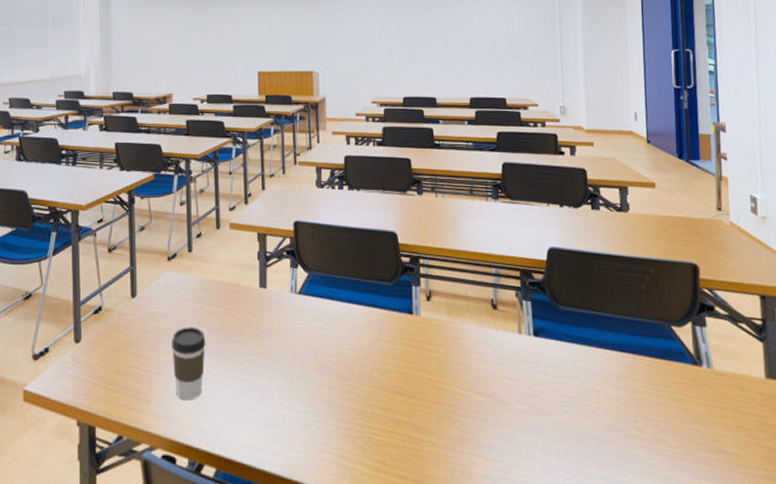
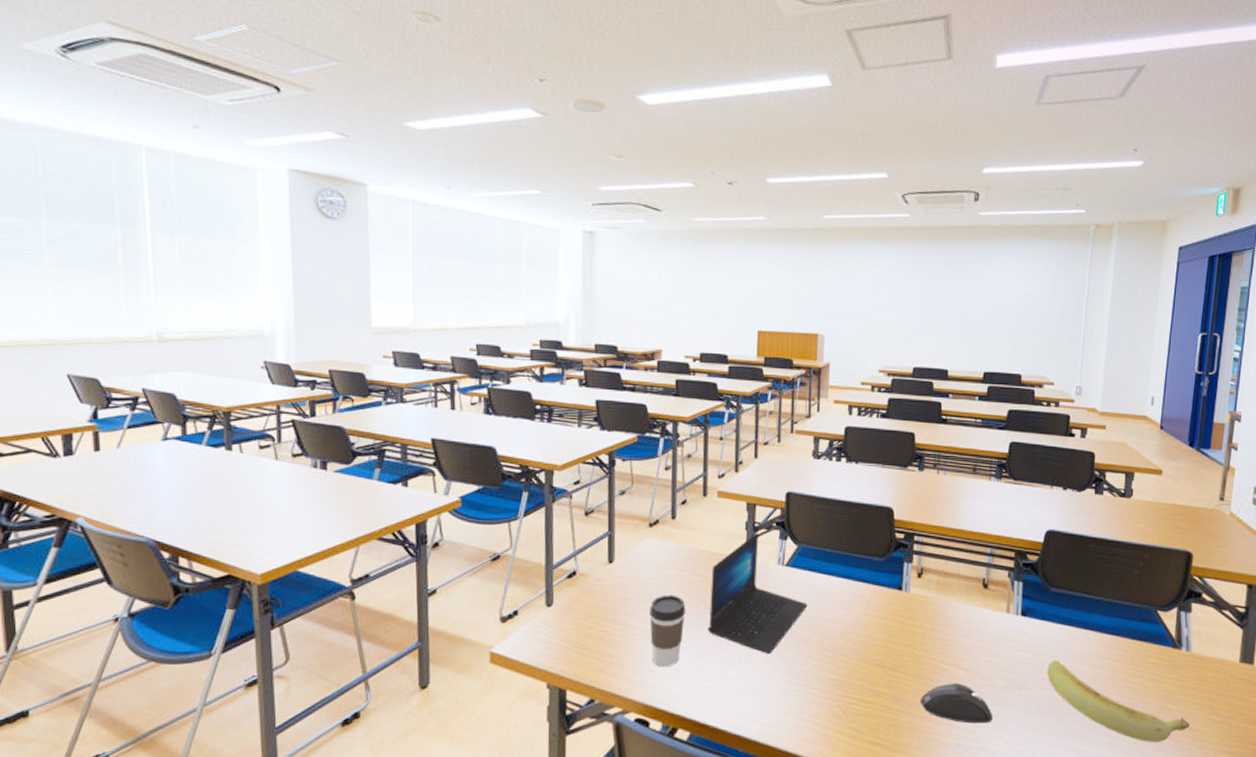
laptop: none [227,263,322,385] -> present [708,533,808,654]
mouse: none [442,409,517,452] -> present [920,683,993,723]
banana: none [567,381,724,468] -> present [1047,660,1191,742]

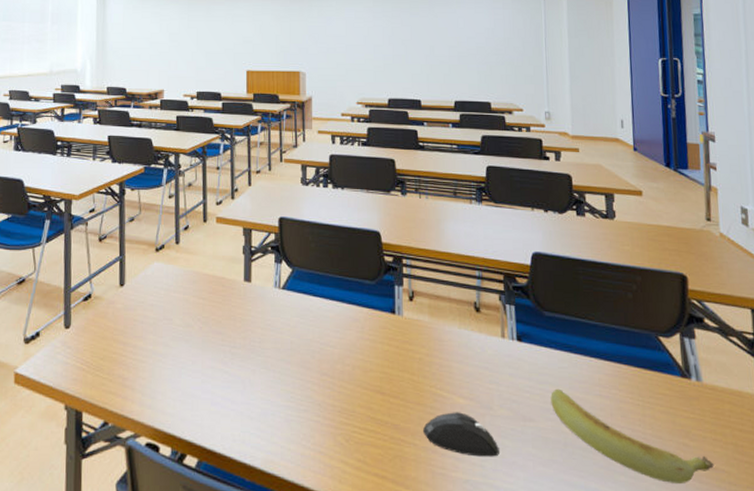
coffee cup: present [649,595,686,667] -> none [158,317,191,390]
laptop: present [708,533,808,654] -> none [211,257,305,379]

